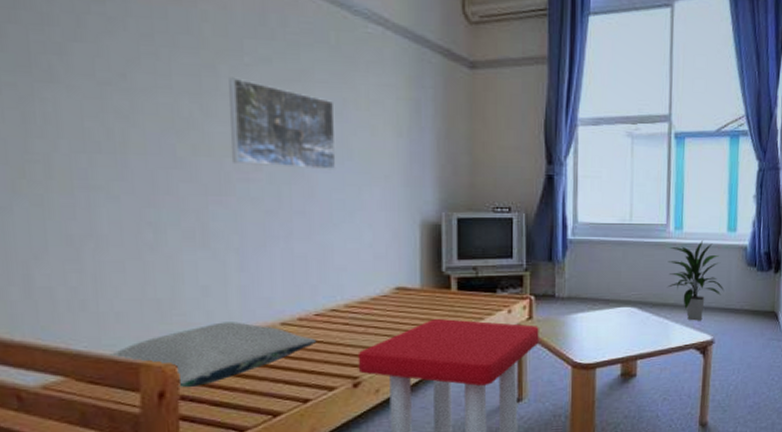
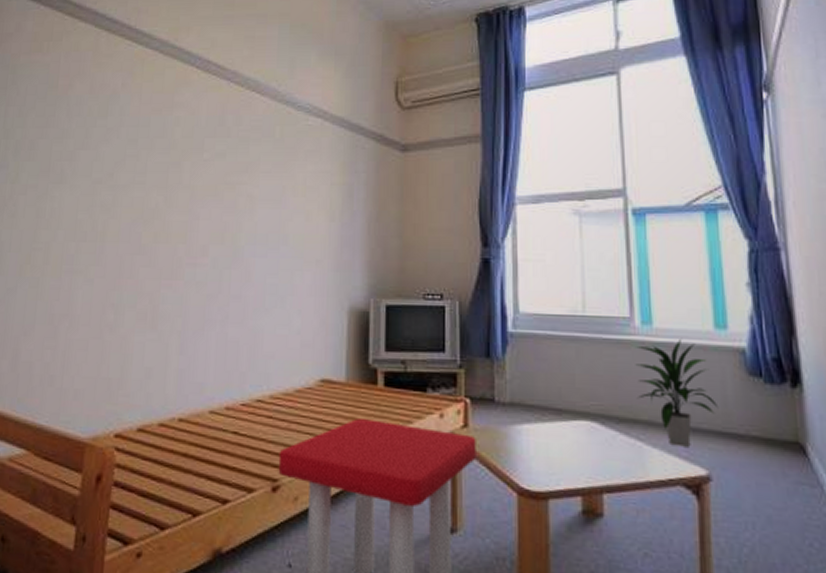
pillow: present [108,322,317,388] -> none [63,406,241,474]
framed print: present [229,77,336,170] -> none [185,172,275,255]

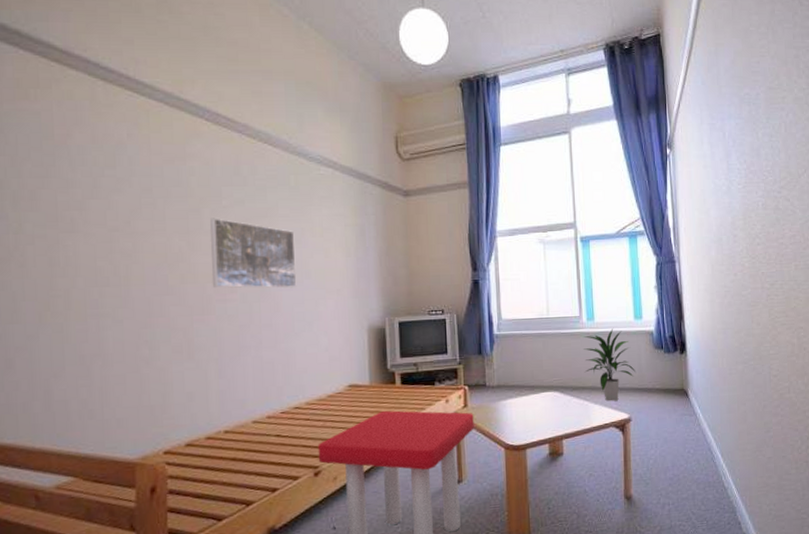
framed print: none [185,172,275,255] -> present [210,218,297,289]

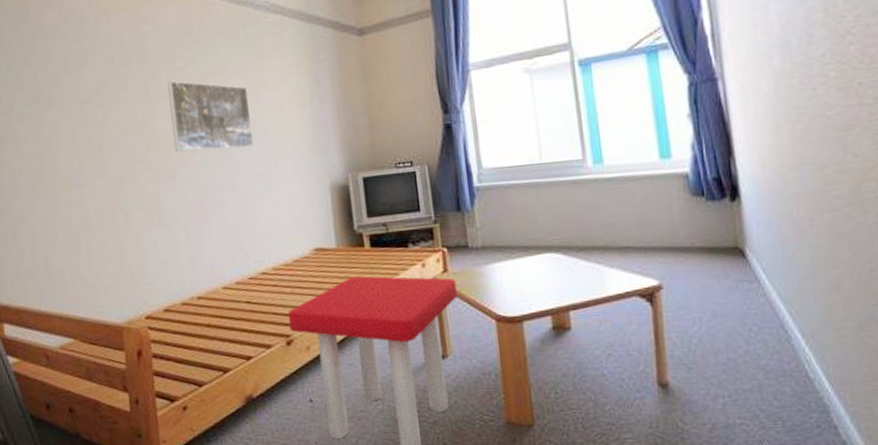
indoor plant: present [583,329,636,402] -> none [590,173,667,265]

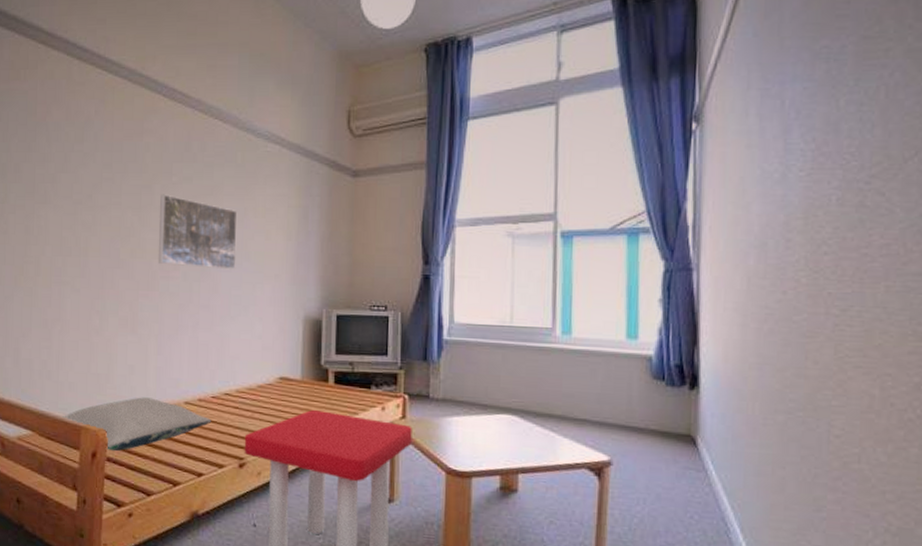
pillow: none [101,288,253,347] -> present [61,397,212,452]

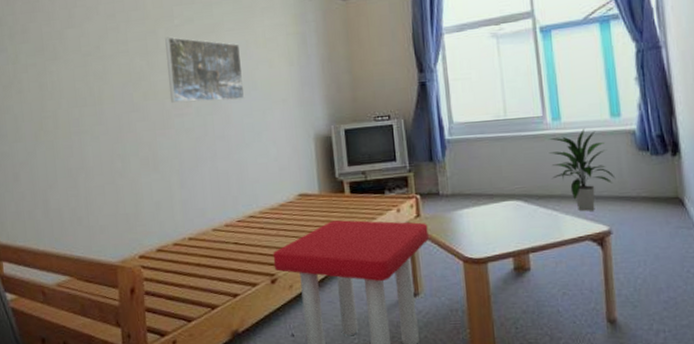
pillow: present [61,397,212,452] -> none [97,229,240,285]
indoor plant: none [554,347,624,438] -> present [549,129,616,212]

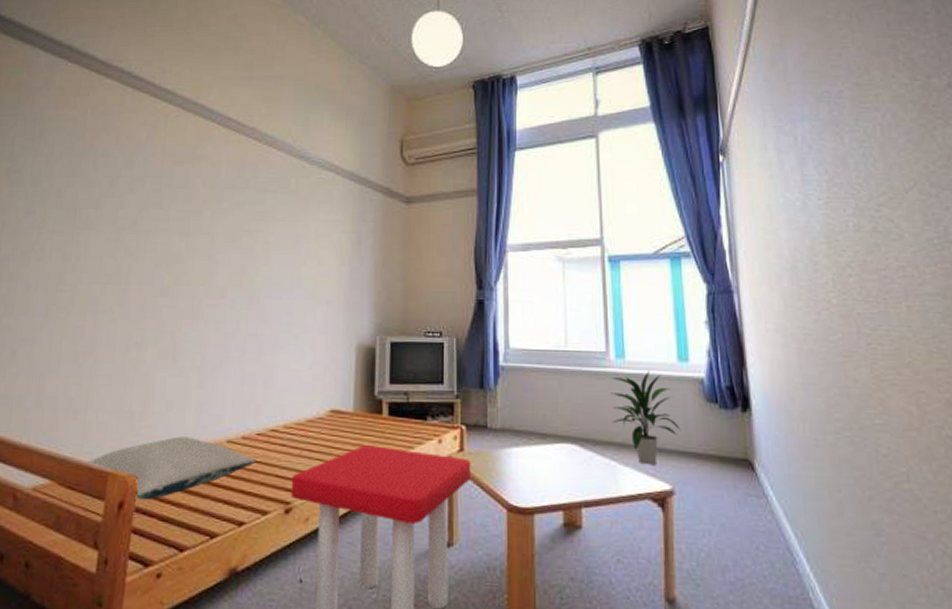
pillow: none [97,229,240,285] -> present [86,436,256,500]
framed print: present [165,36,245,103] -> none [205,220,290,297]

